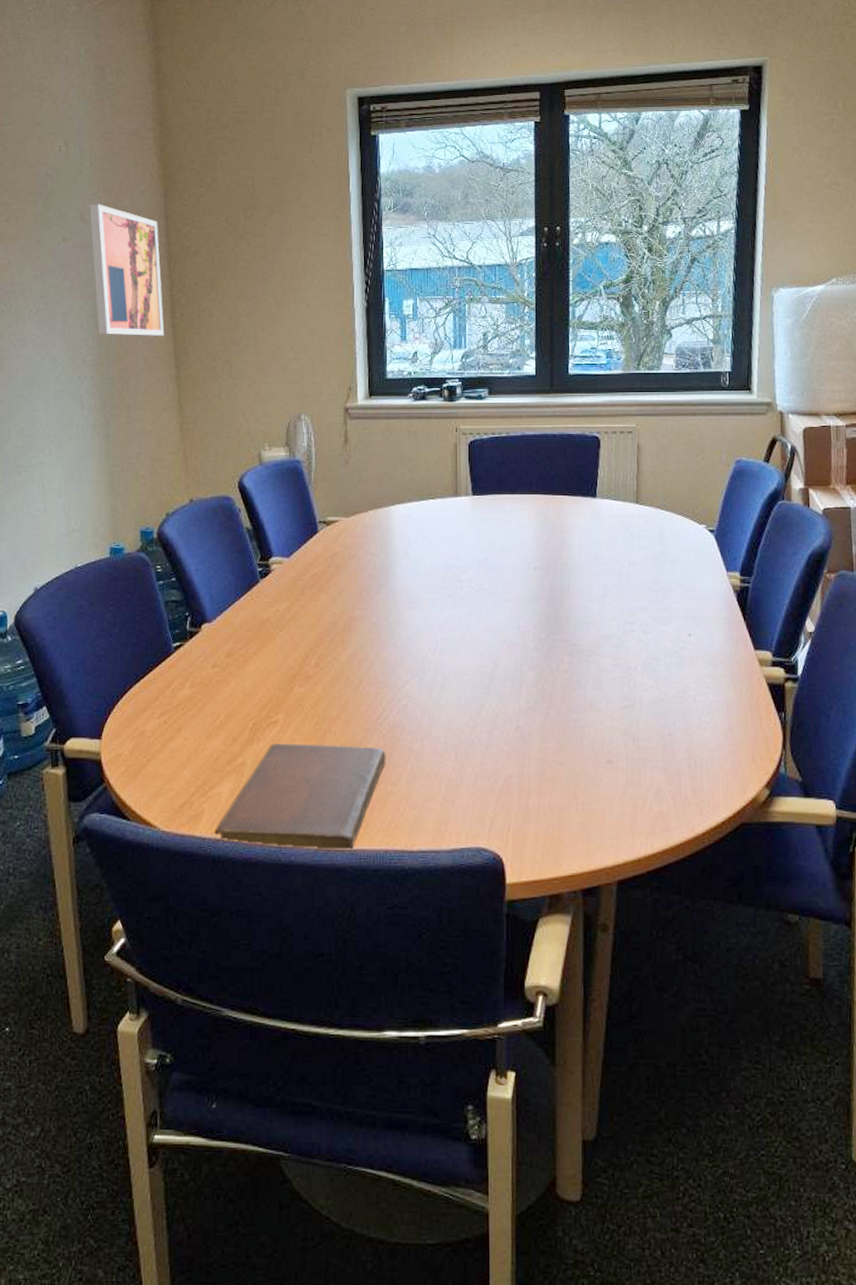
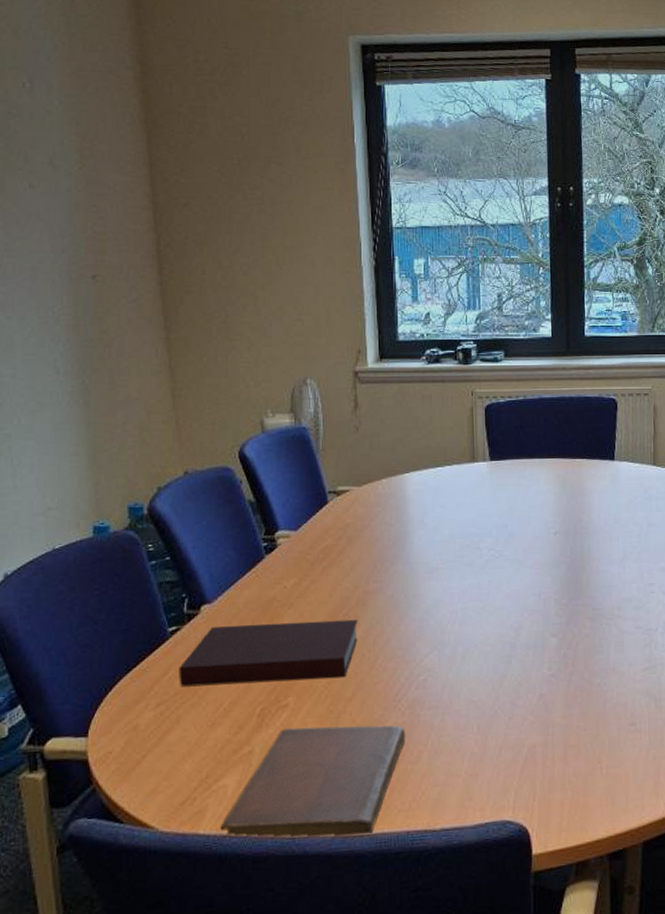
wall art: present [90,204,165,336] -> none [61,148,151,294]
notebook: none [181,644,343,699] -> present [179,619,358,687]

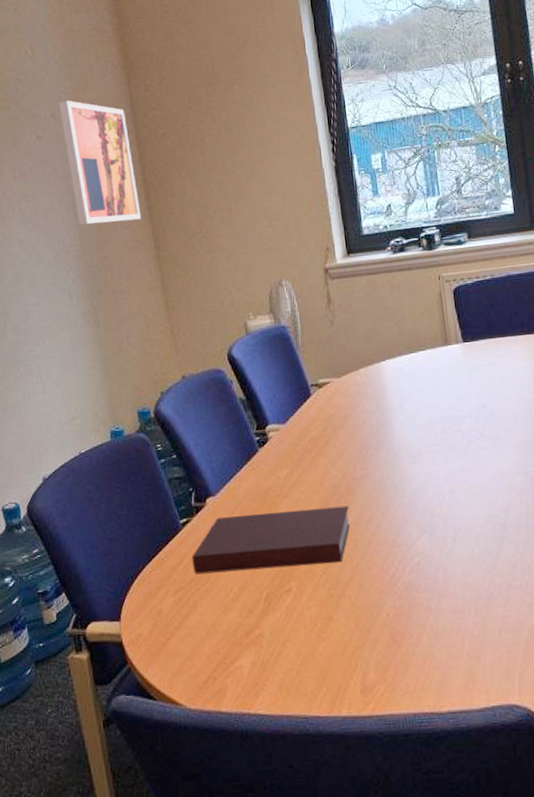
wall art: none [61,148,151,294] -> present [59,100,142,225]
notebook: present [220,725,406,838] -> none [240,608,405,718]

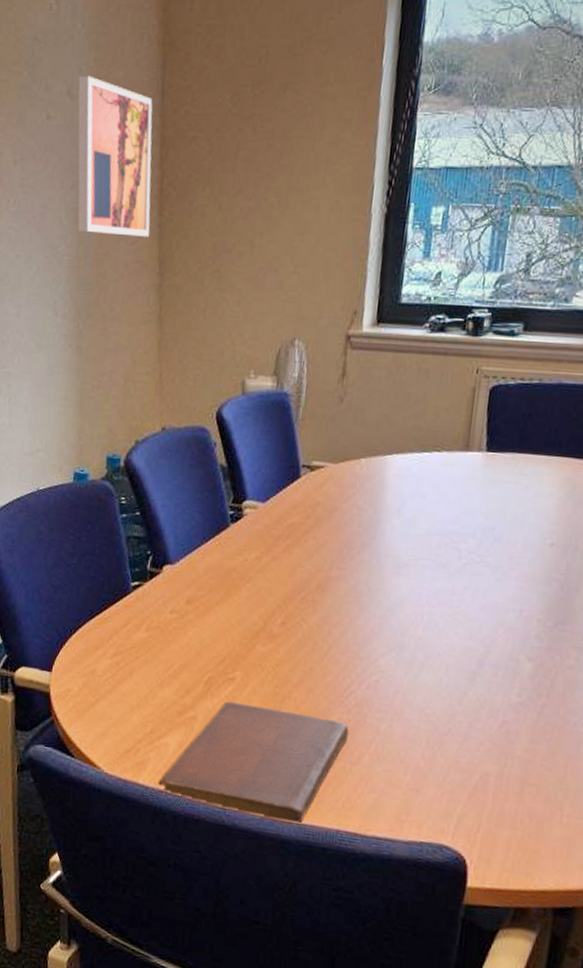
notebook: present [192,505,351,575] -> none [136,588,315,663]
notebook: none [240,608,405,718] -> present [158,701,349,824]

